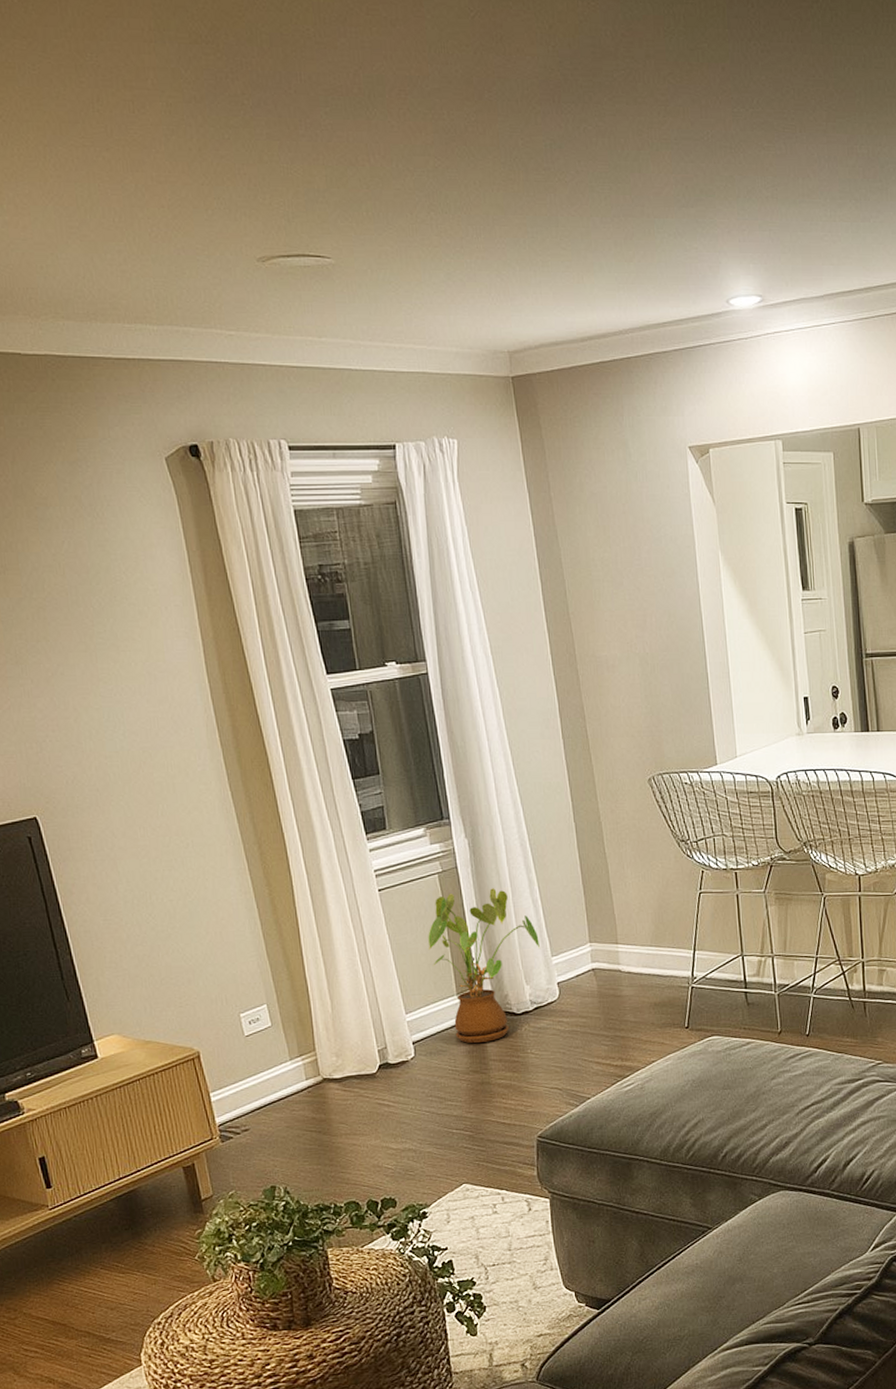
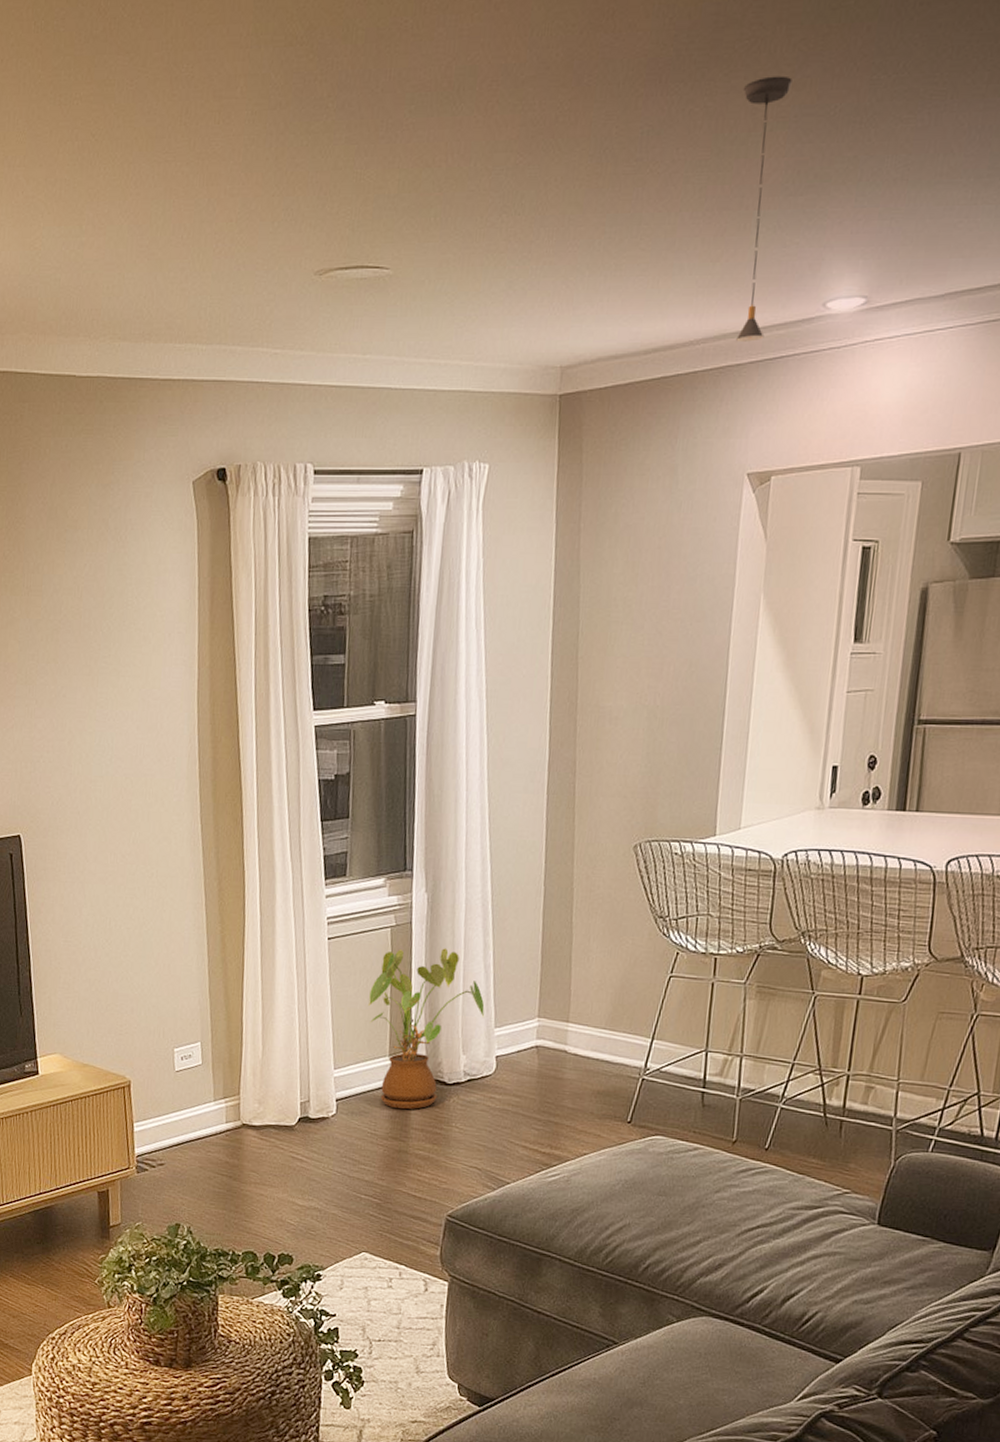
pendant light: none [626,103,682,332] -> present [736,75,792,342]

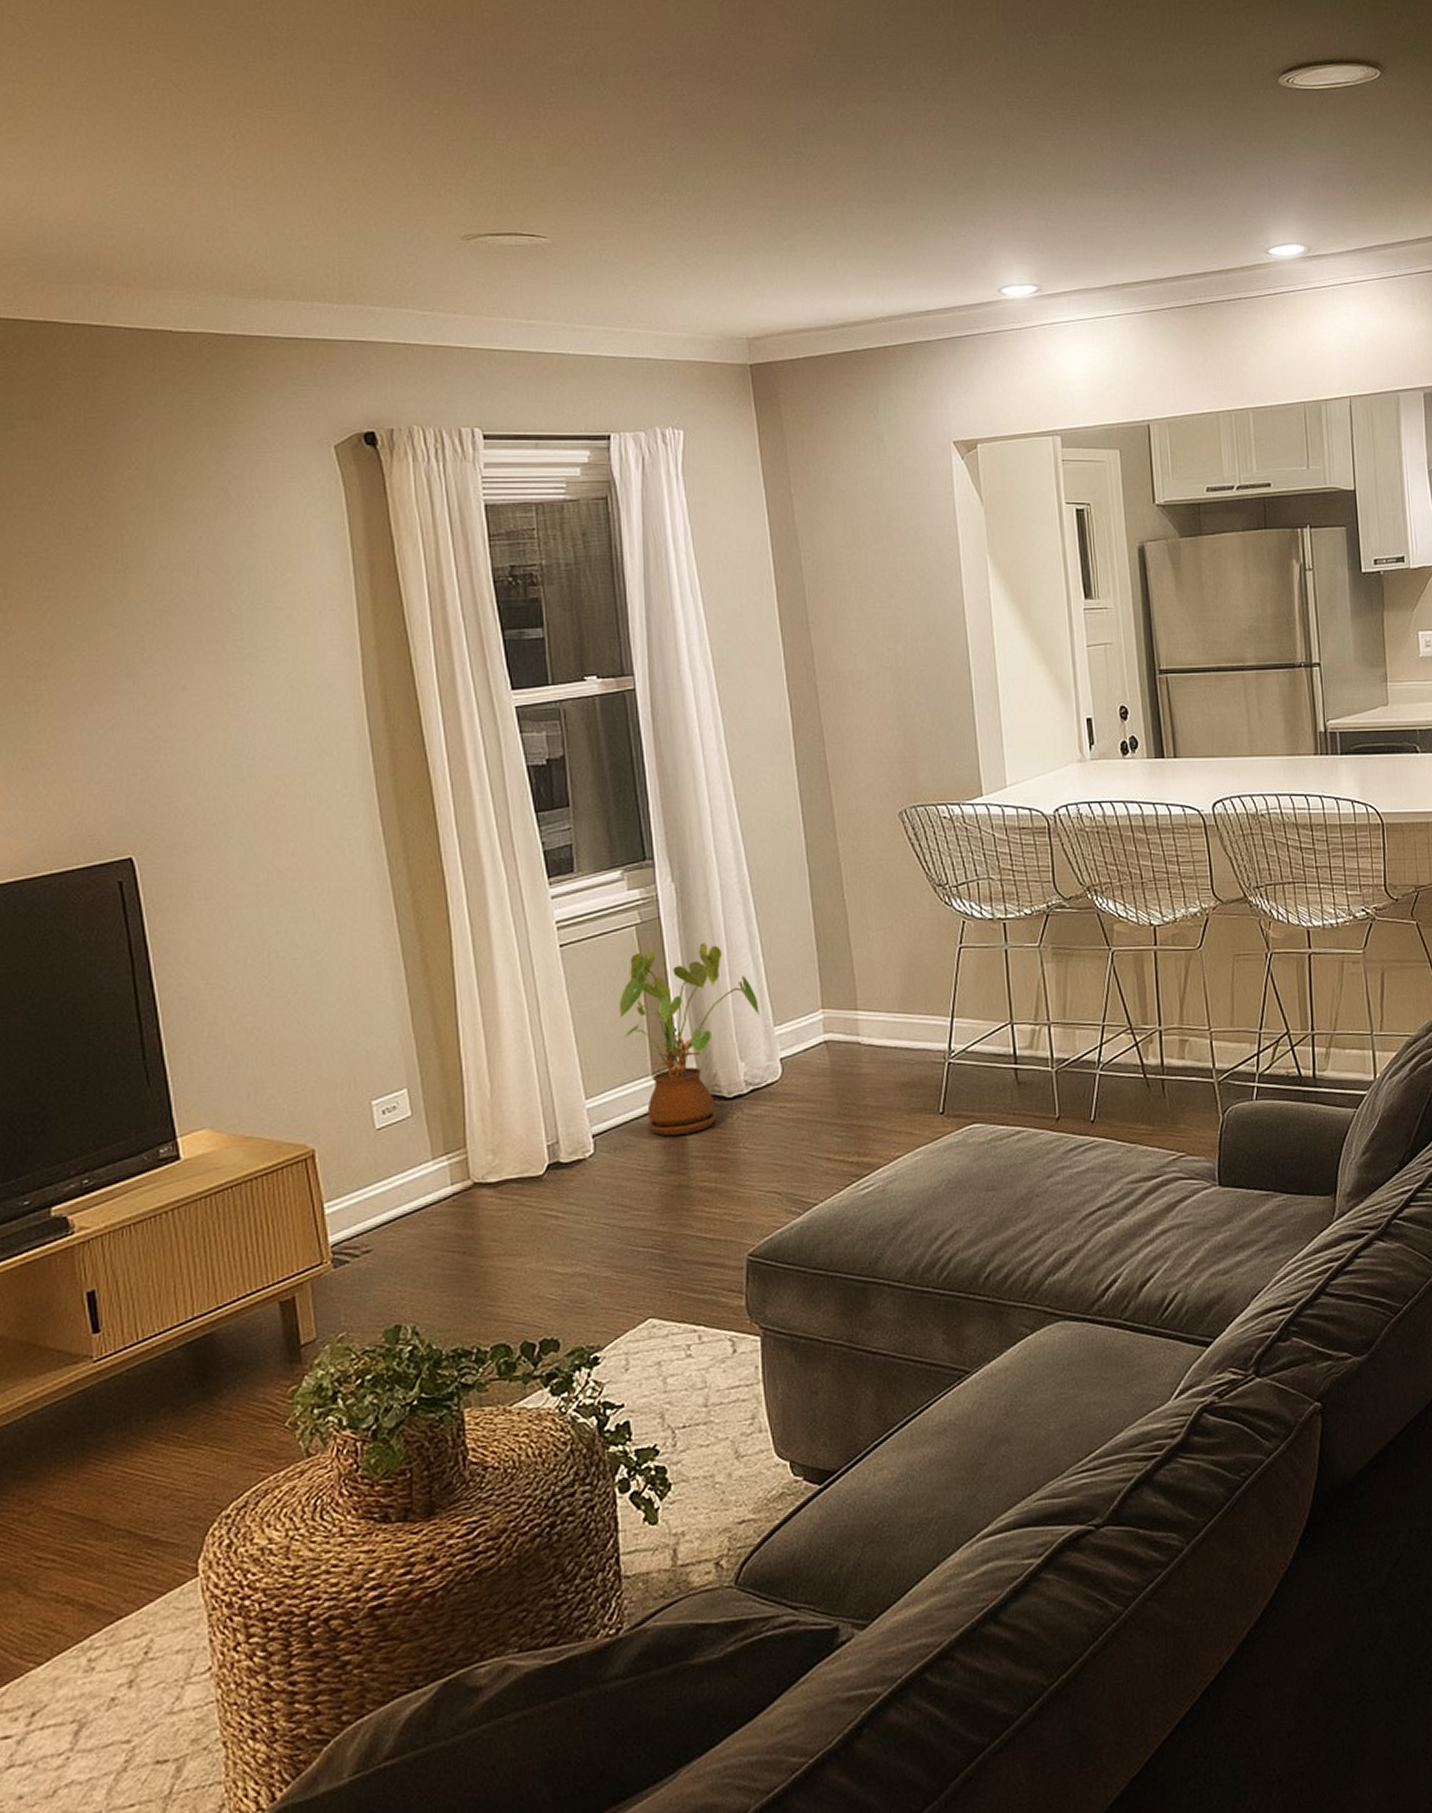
pendant light: present [736,75,792,342] -> none [889,90,948,321]

